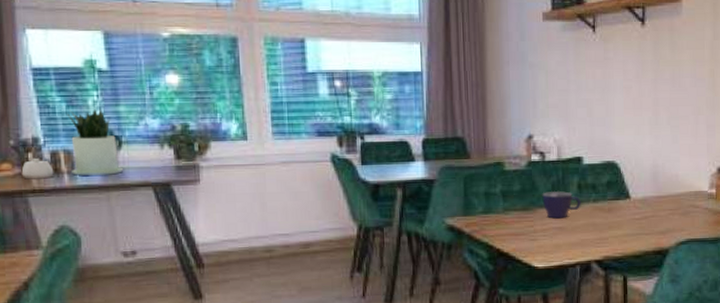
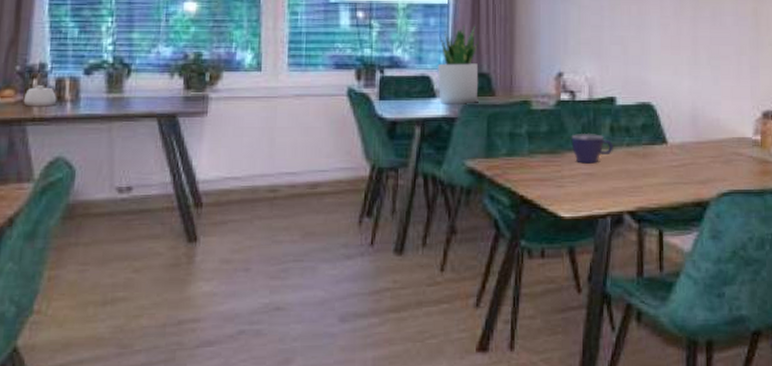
planter: present [67,109,124,177] -> none [75,35,130,106]
planter: none [415,92,454,167] -> present [437,25,479,104]

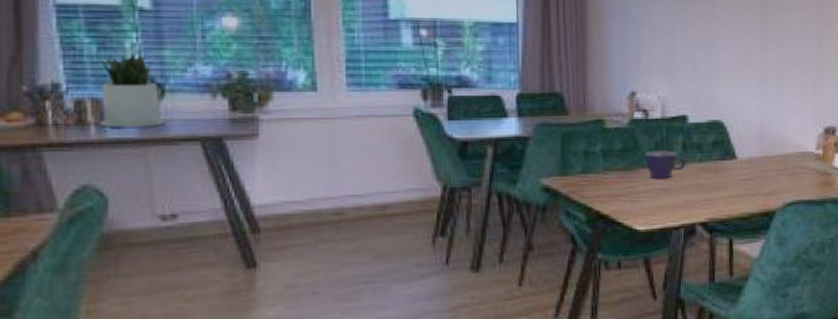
sugar bowl: present [23,85,57,107] -> none [35,108,78,131]
planter: none [75,35,130,106] -> present [98,52,166,129]
planter: present [437,25,479,104] -> none [508,45,551,124]

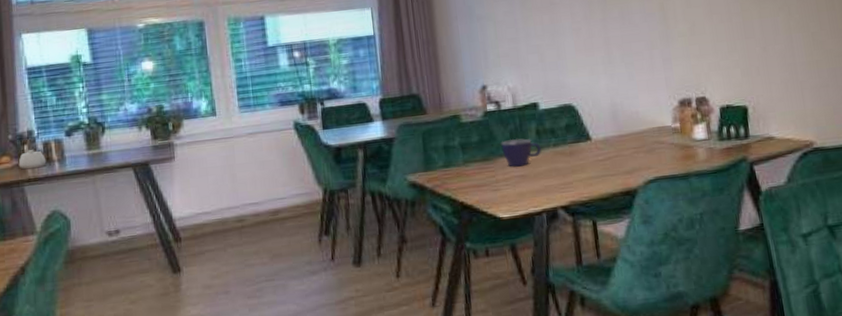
sugar bowl: none [35,108,78,131] -> present [18,150,47,170]
planter: present [98,52,166,129] -> none [57,99,107,163]

